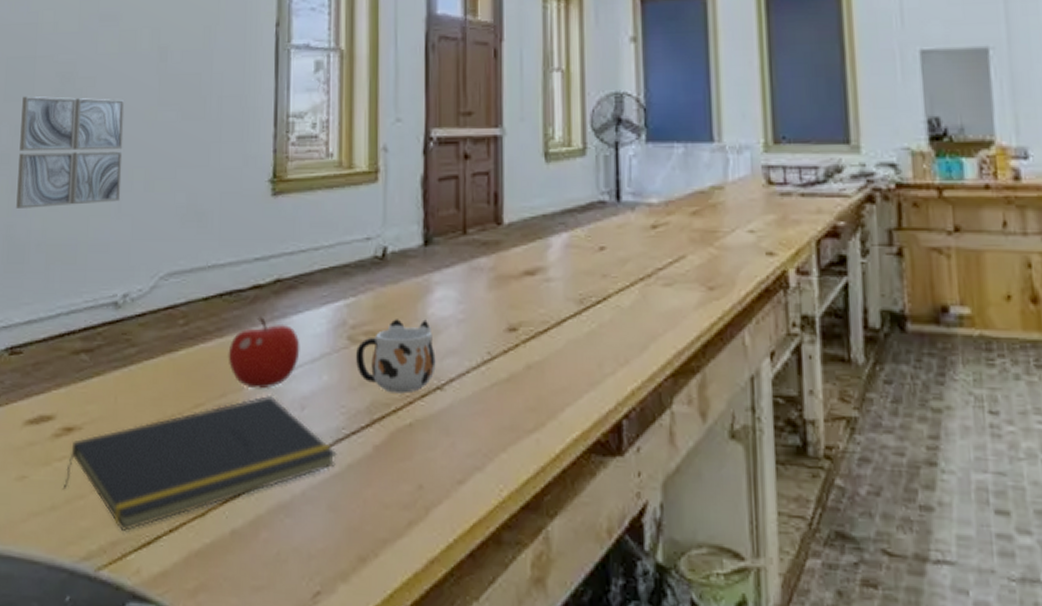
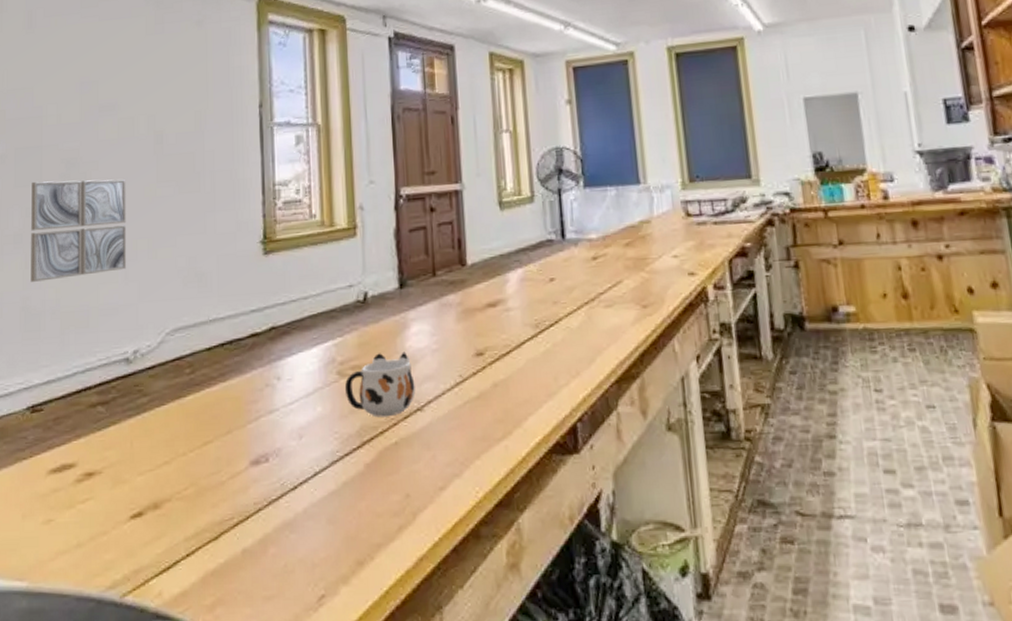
notepad: present [64,394,337,531] -> none [88,428,333,559]
fruit: present [228,317,300,389] -> none [231,361,296,424]

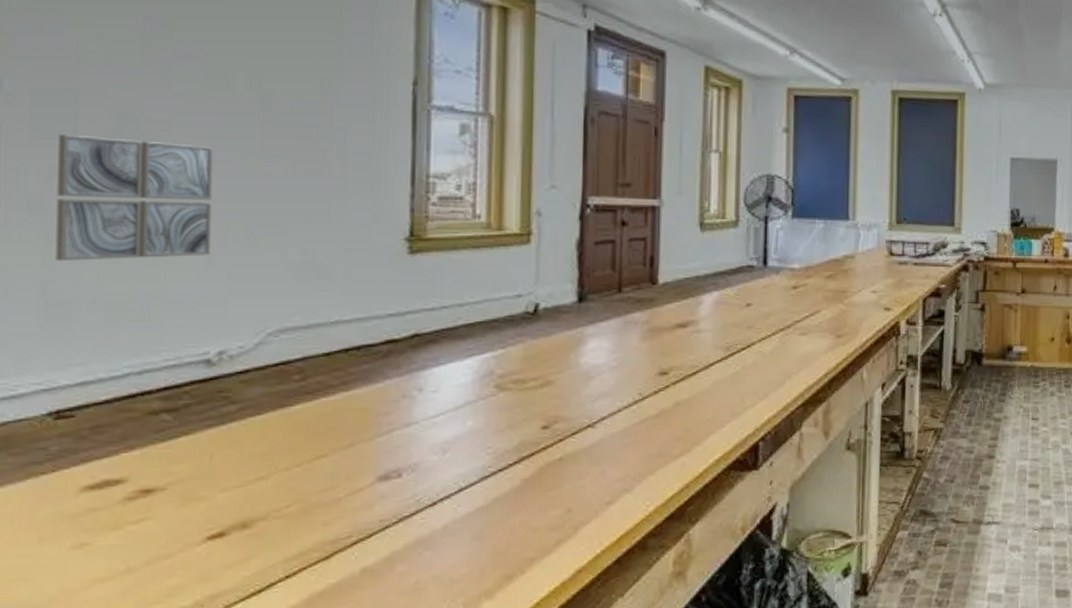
mug: present [344,351,415,418] -> none [503,367,588,433]

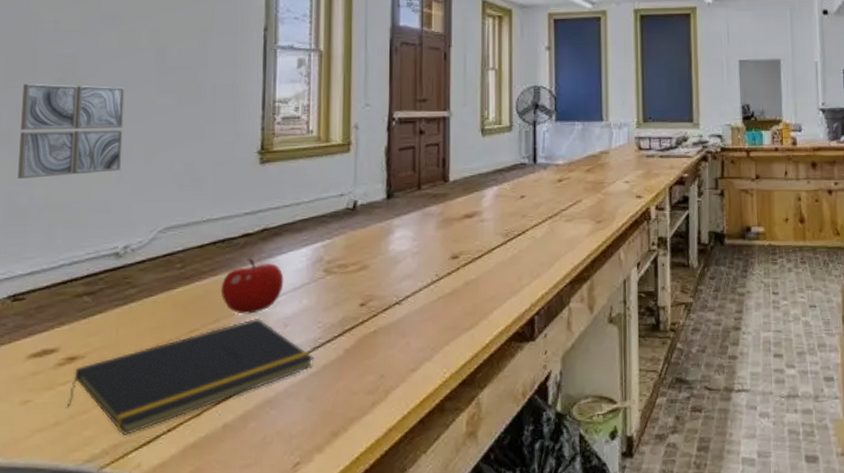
notepad: none [143,442,483,583] -> present [67,318,315,435]
fruit: none [356,370,442,438] -> present [220,258,284,314]

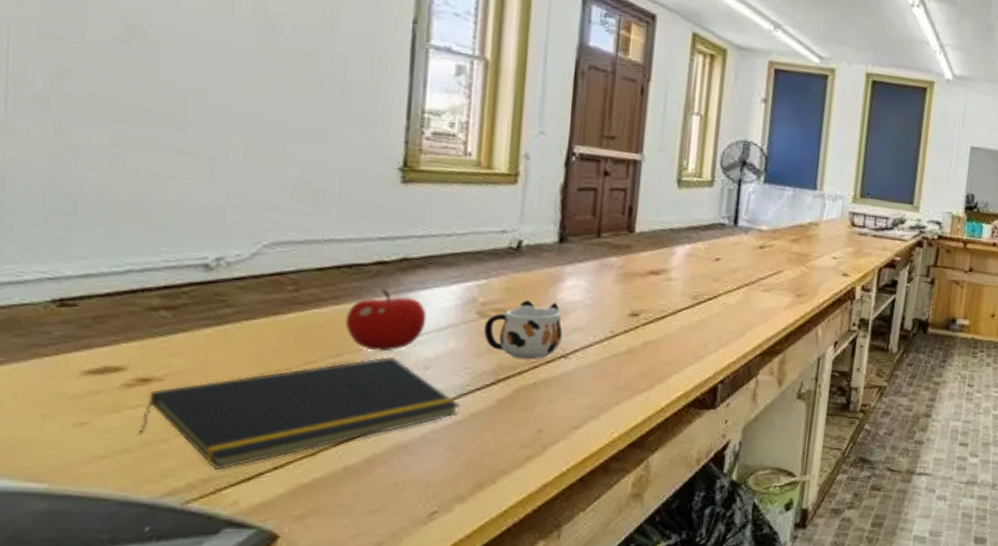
wall art: present [18,83,125,179] -> none [62,37,218,167]
mug: none [330,253,395,310] -> present [483,300,563,360]

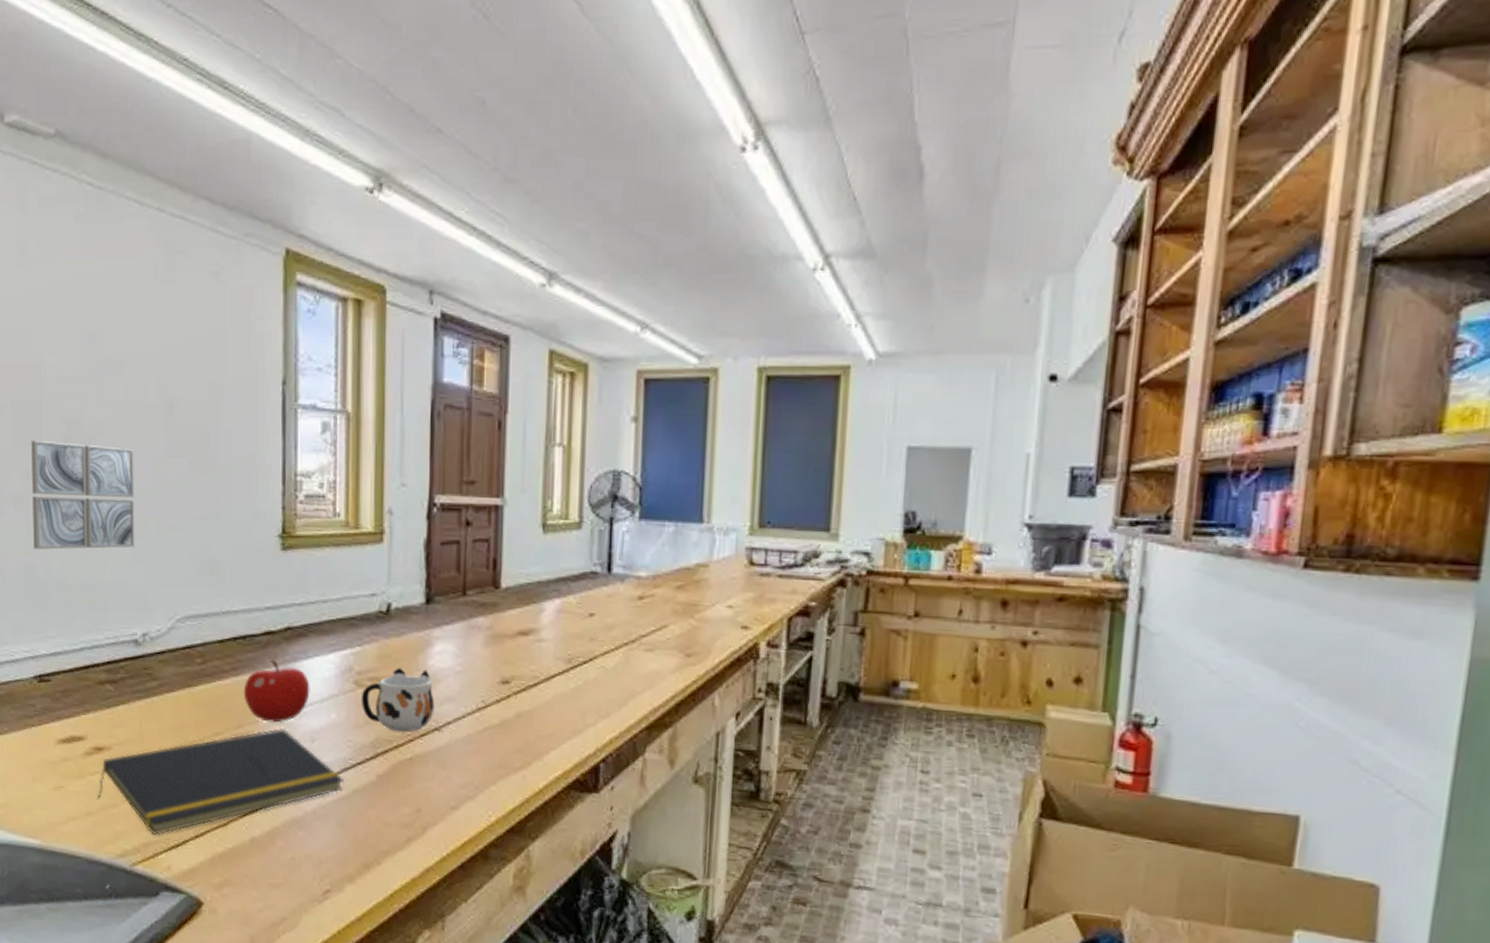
wall art: none [62,37,218,167] -> present [31,440,135,550]

